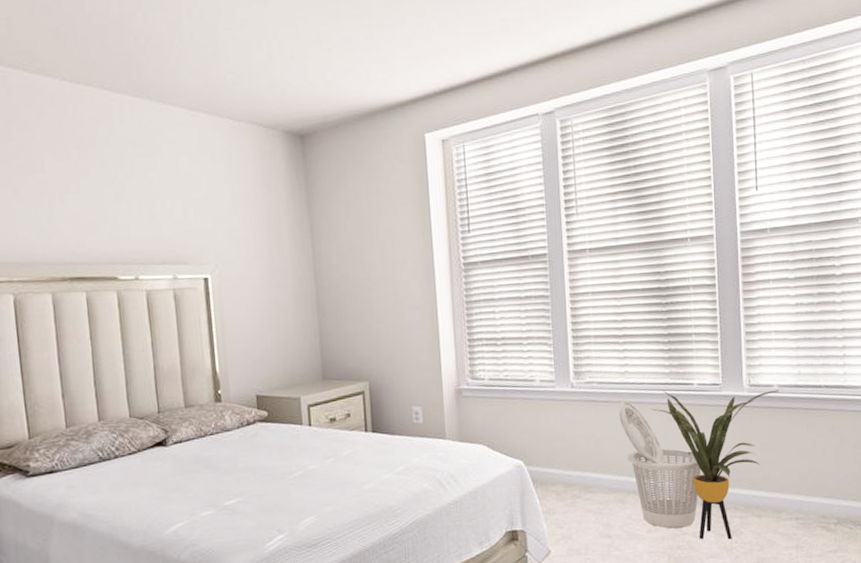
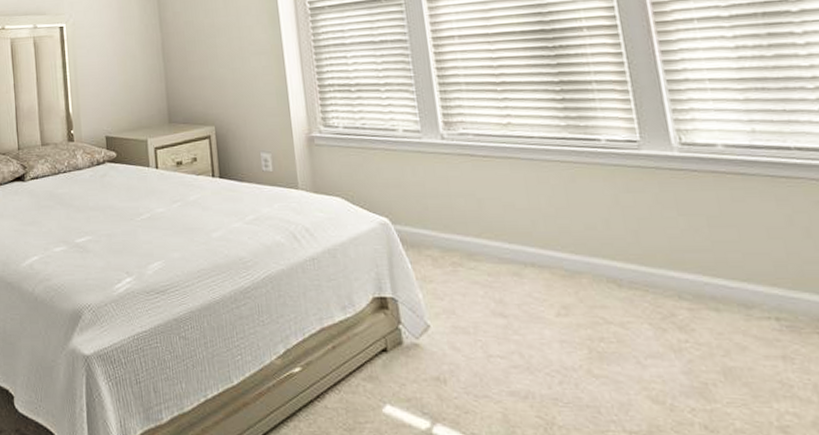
laundry basket: present [619,400,702,529] -> none [503,156,624,314]
house plant: present [651,390,779,540] -> none [546,147,726,337]

